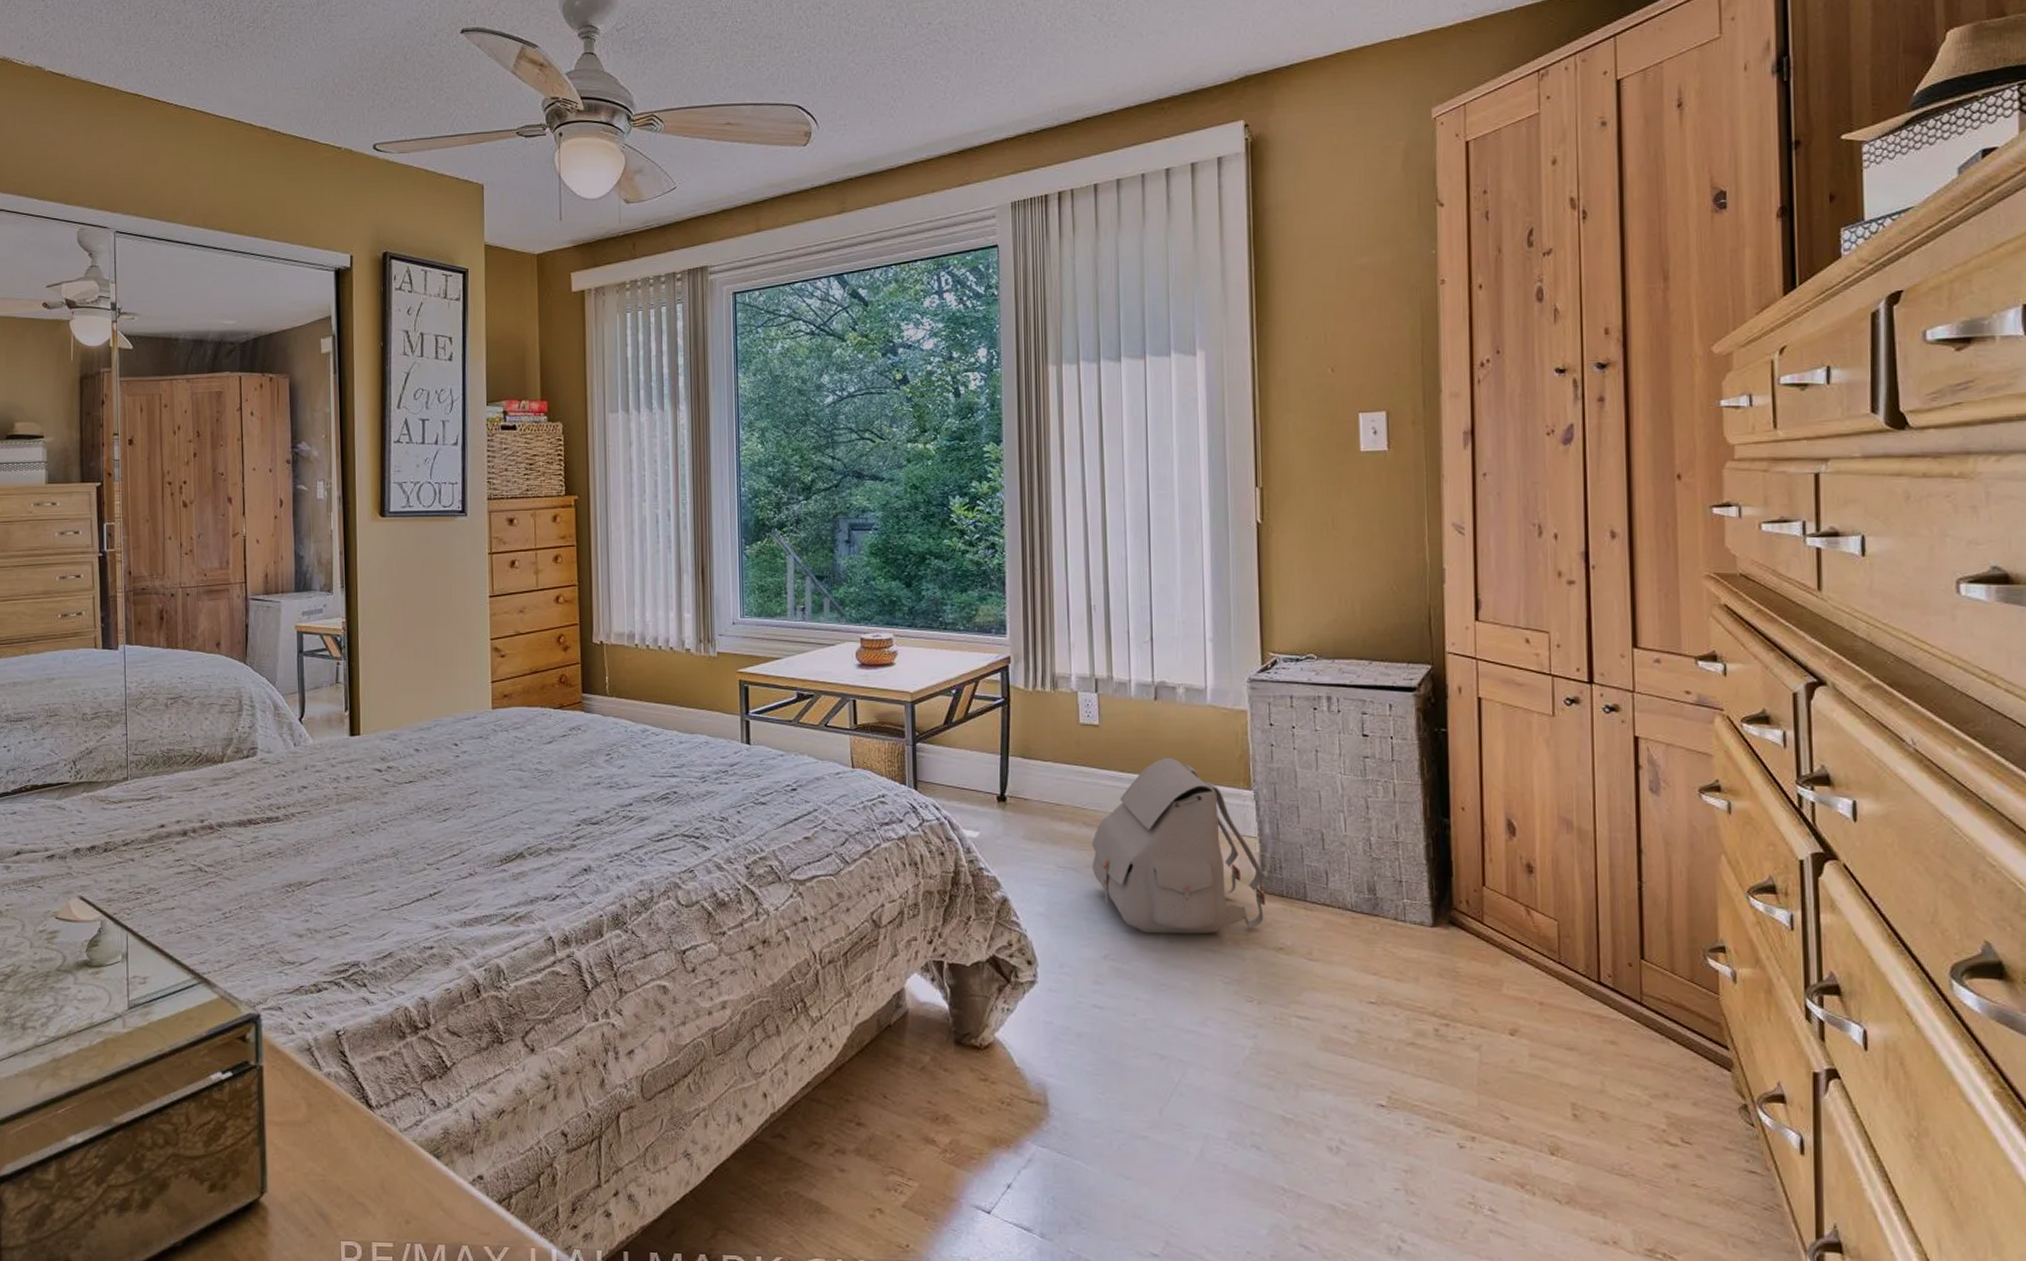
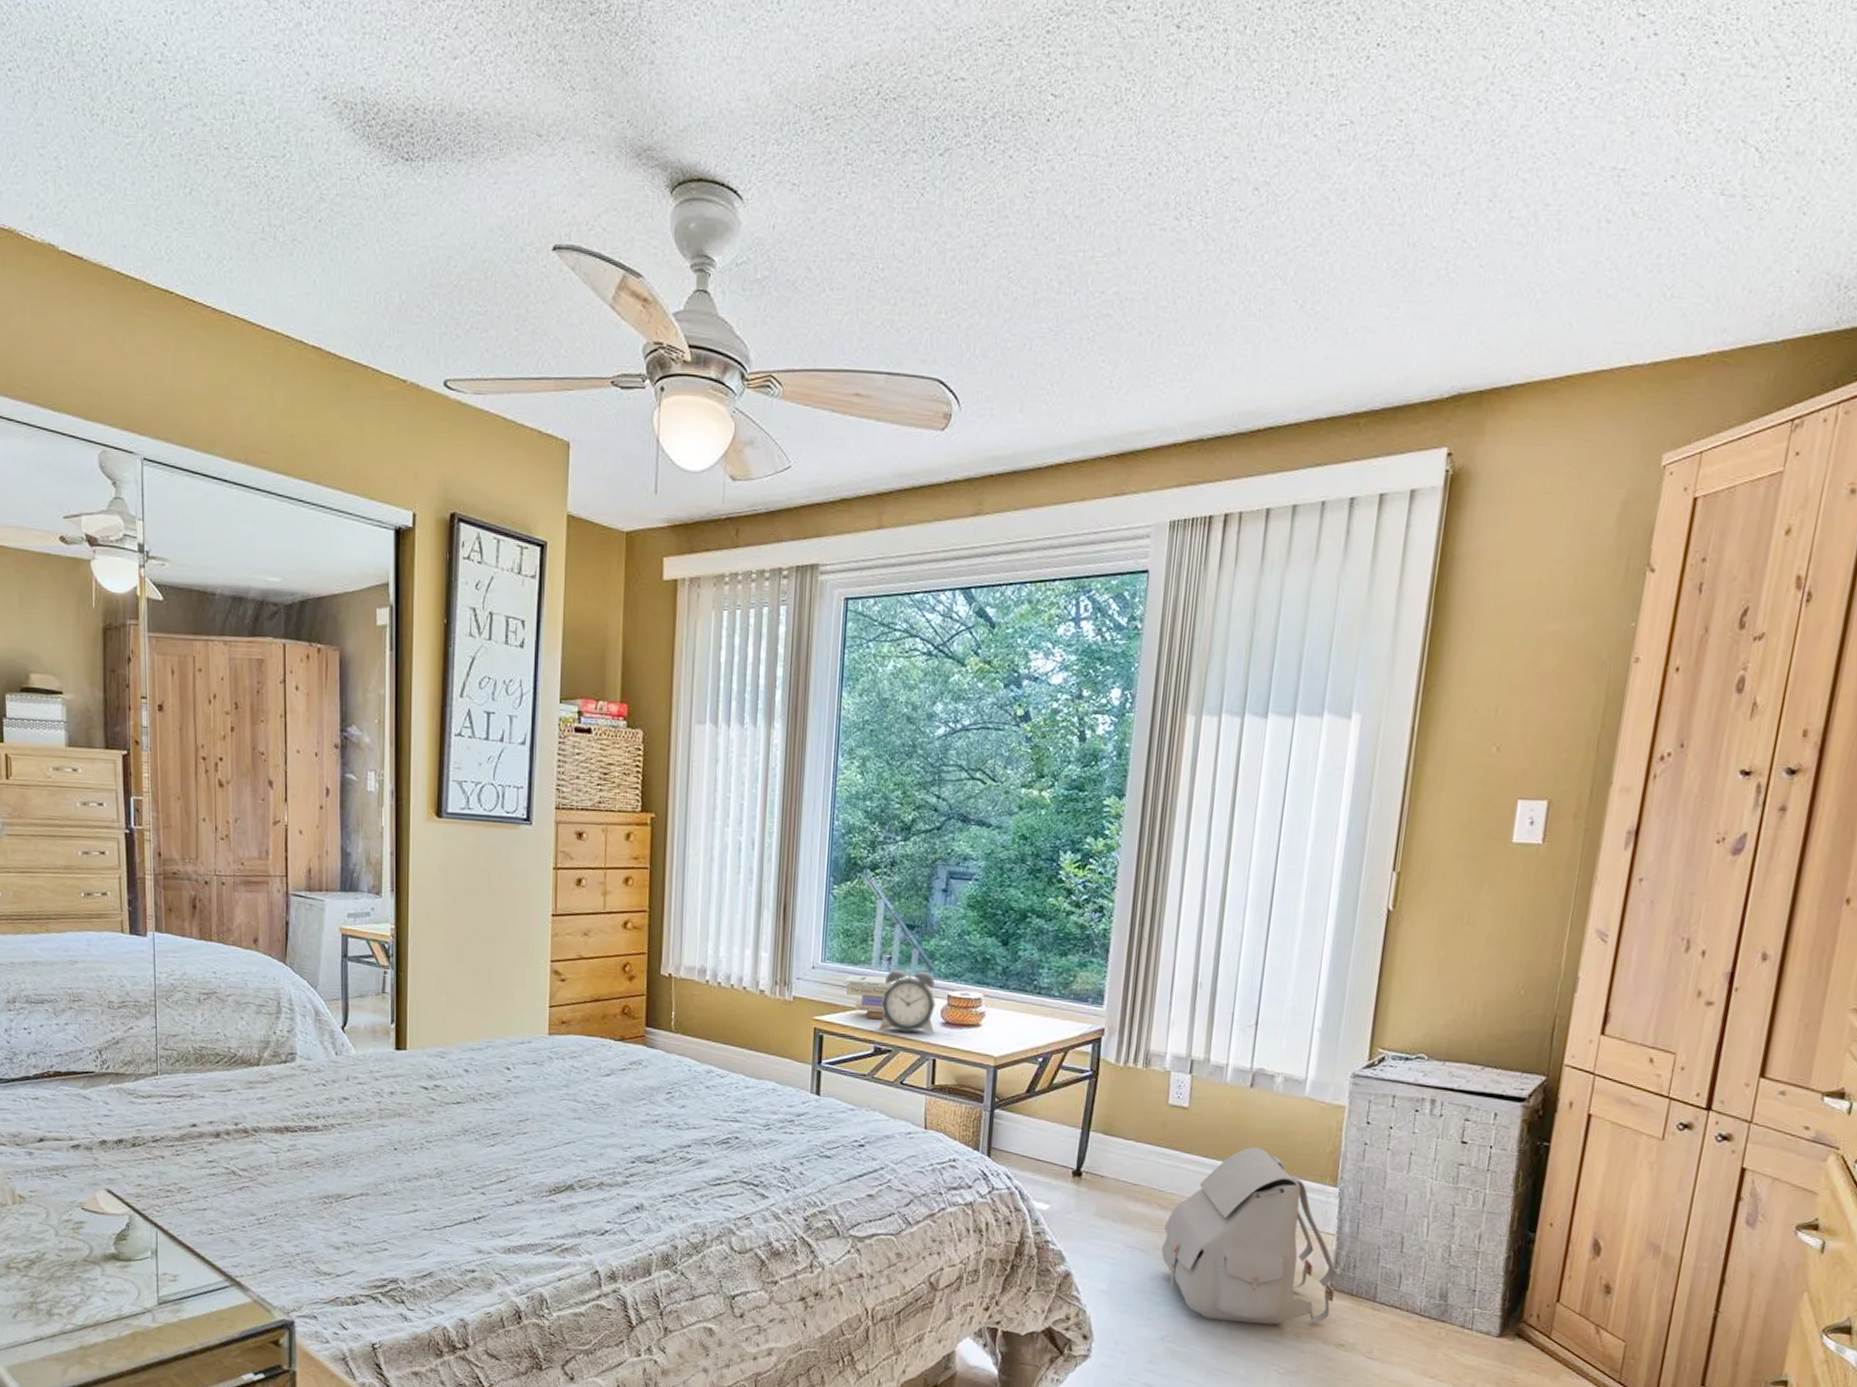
books: none [762,625,820,667] -> present [843,974,905,1020]
alarm clock: none [799,617,852,678] -> present [879,969,936,1034]

